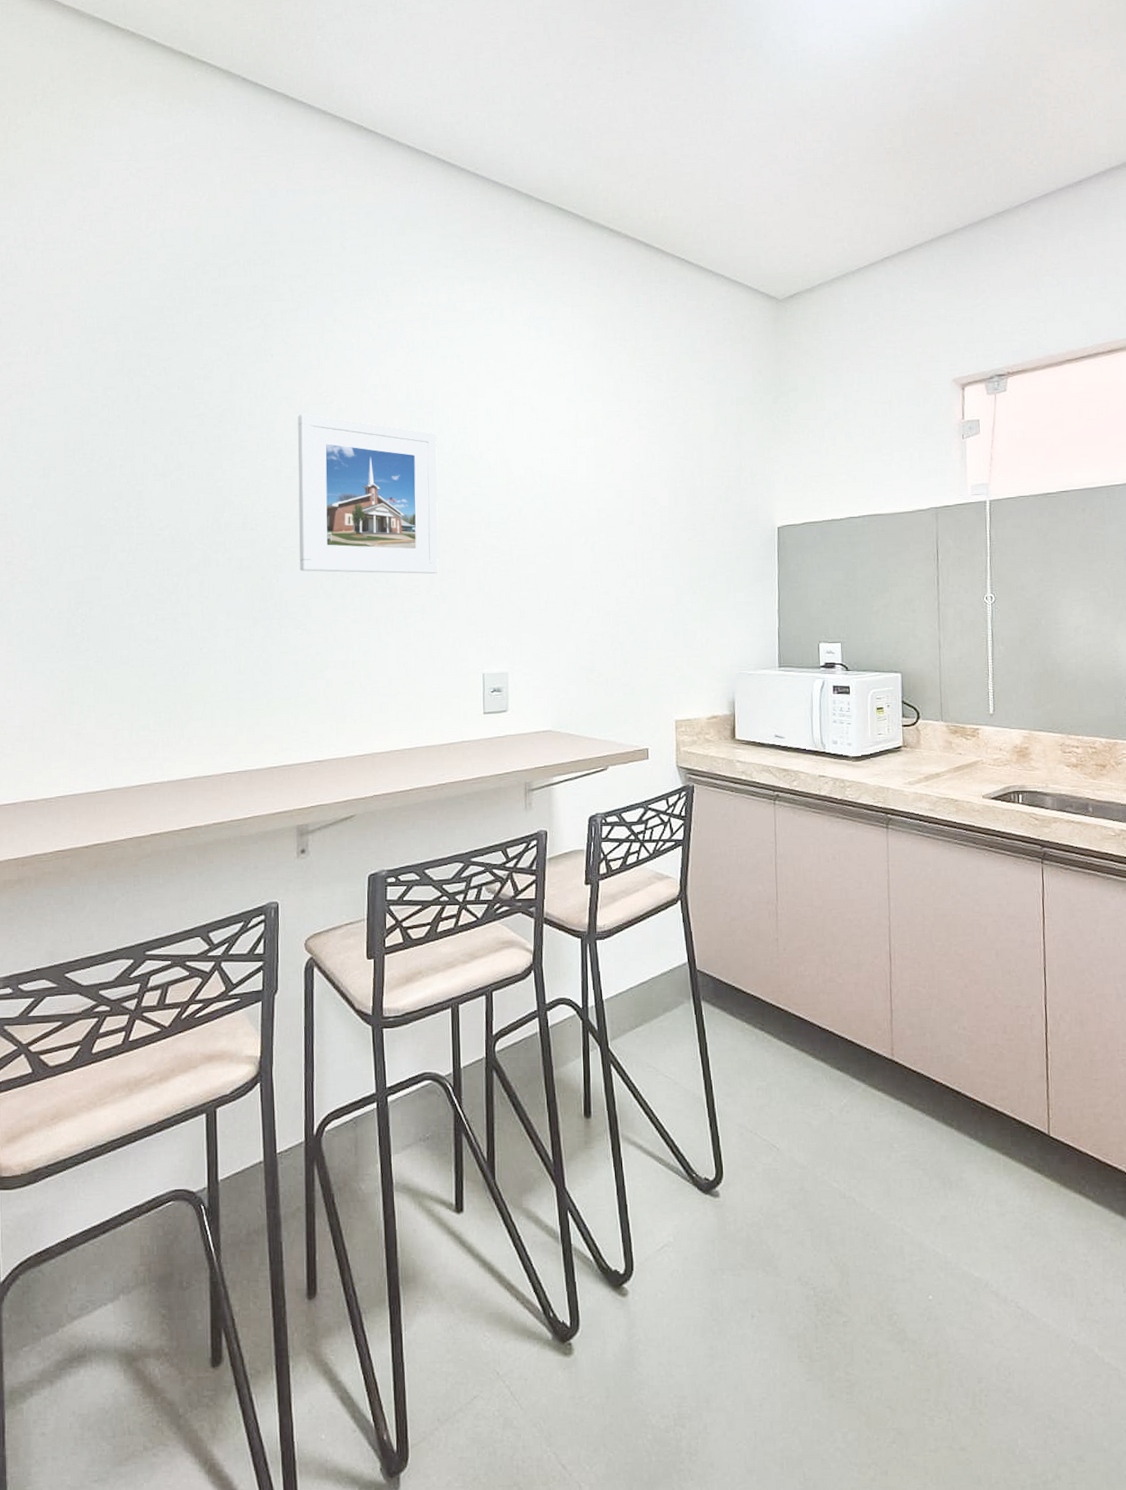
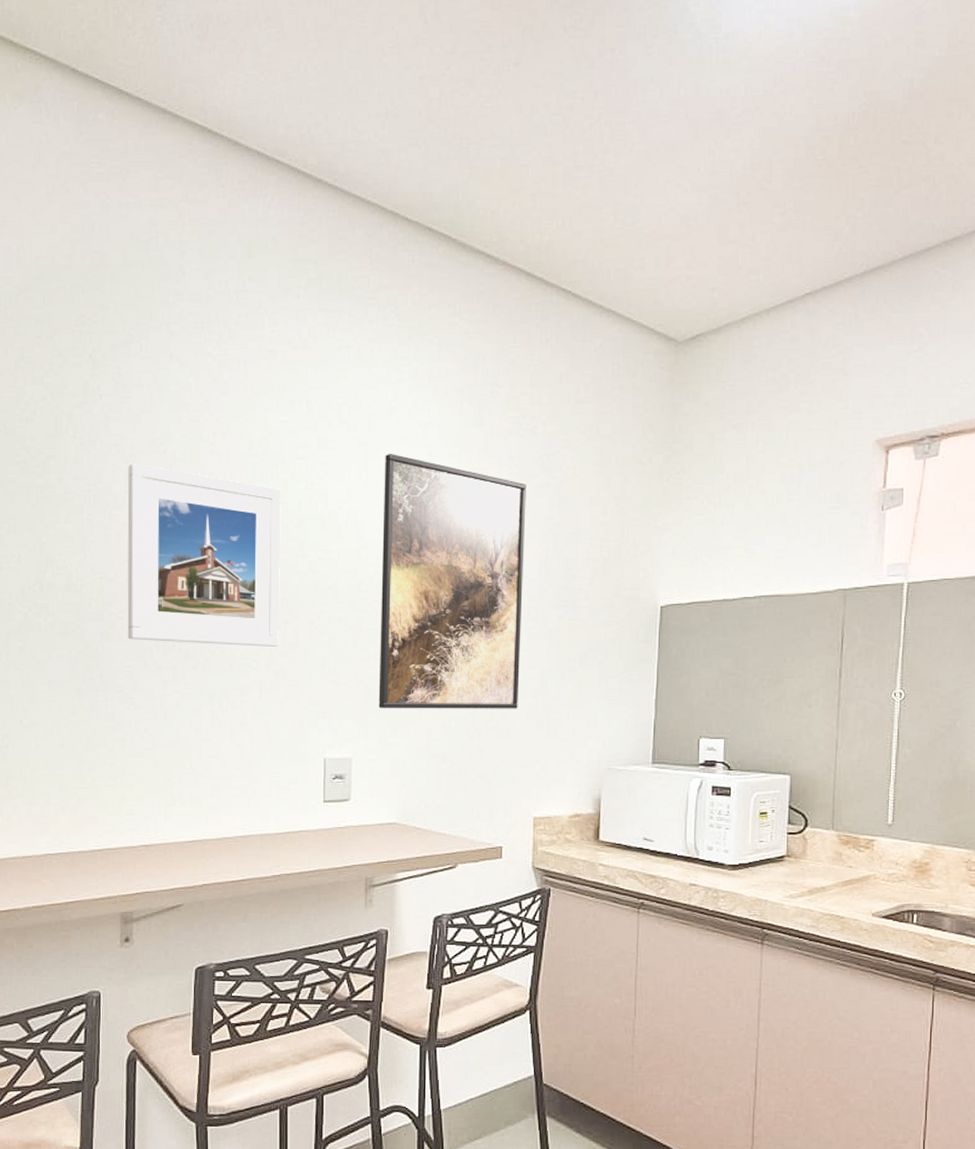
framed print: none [528,400,657,627] -> present [379,454,526,709]

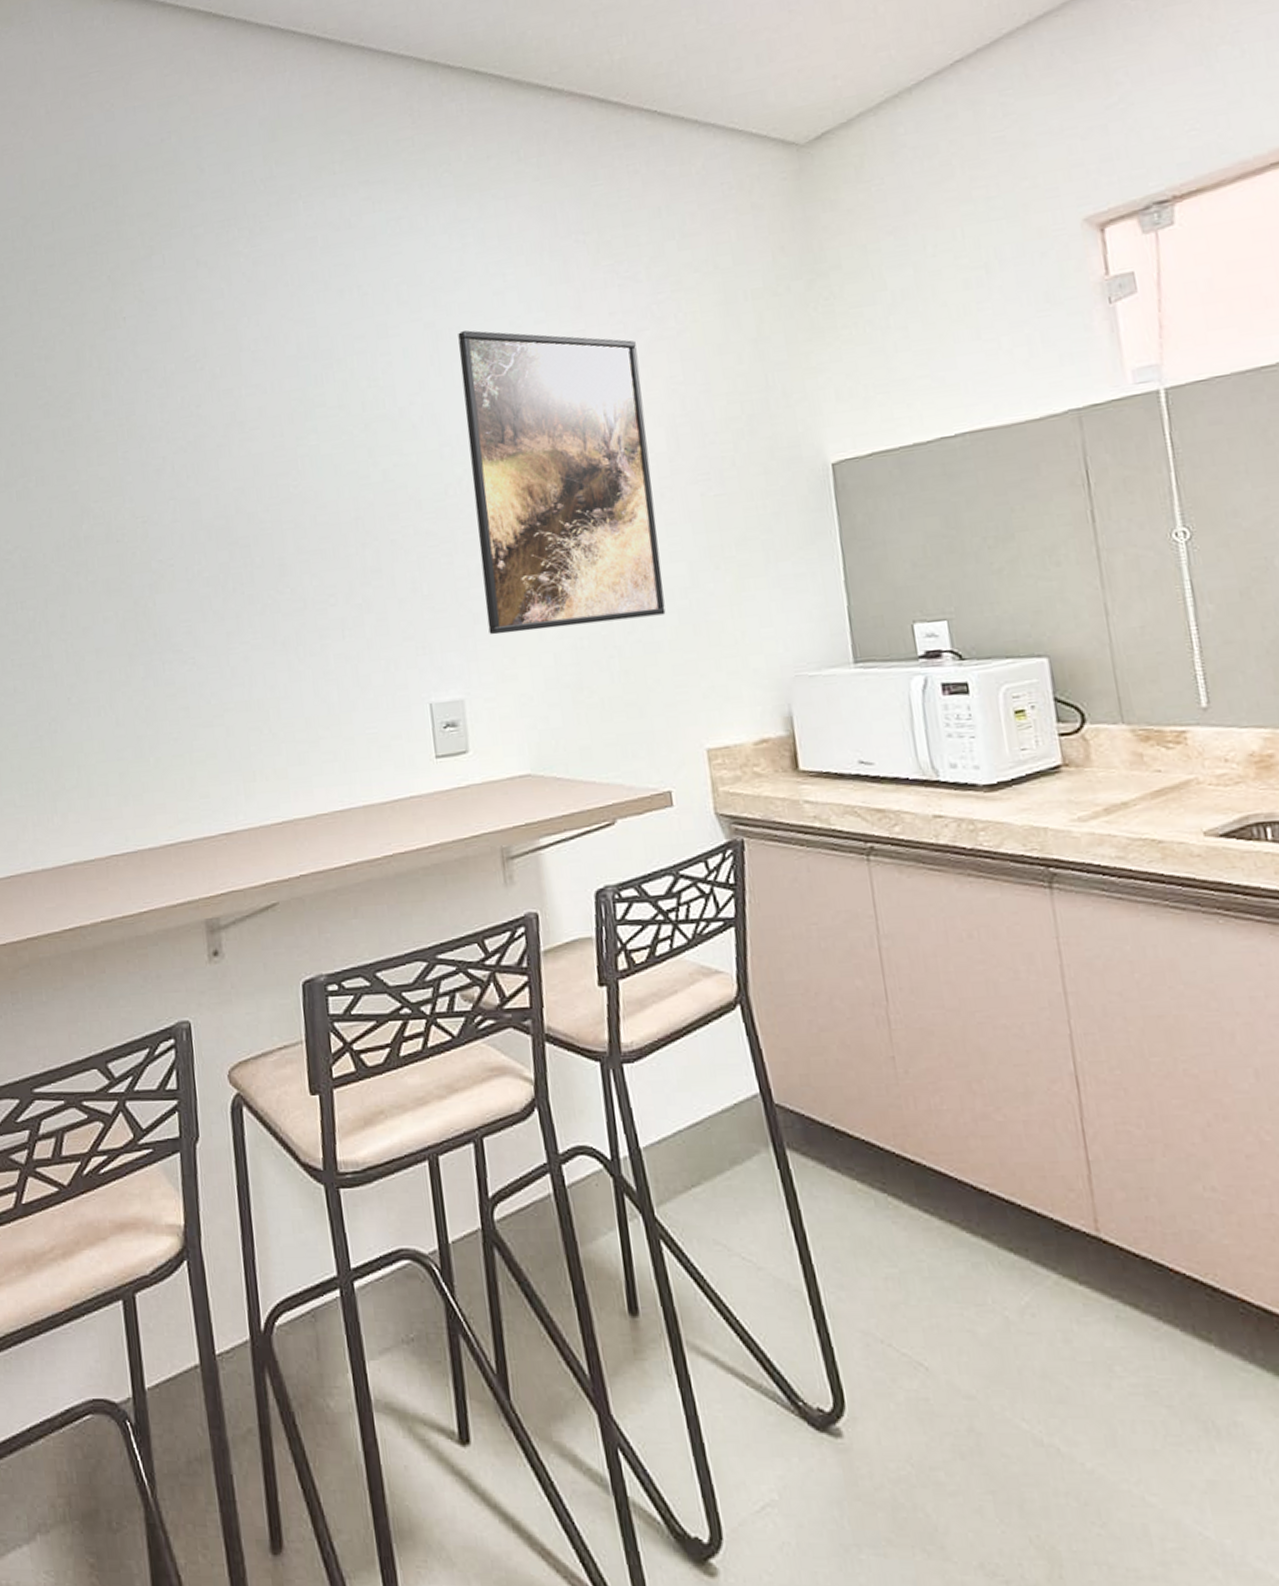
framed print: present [127,463,281,647] -> none [162,387,359,589]

